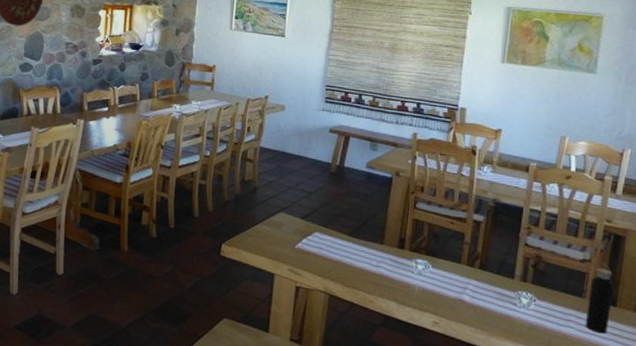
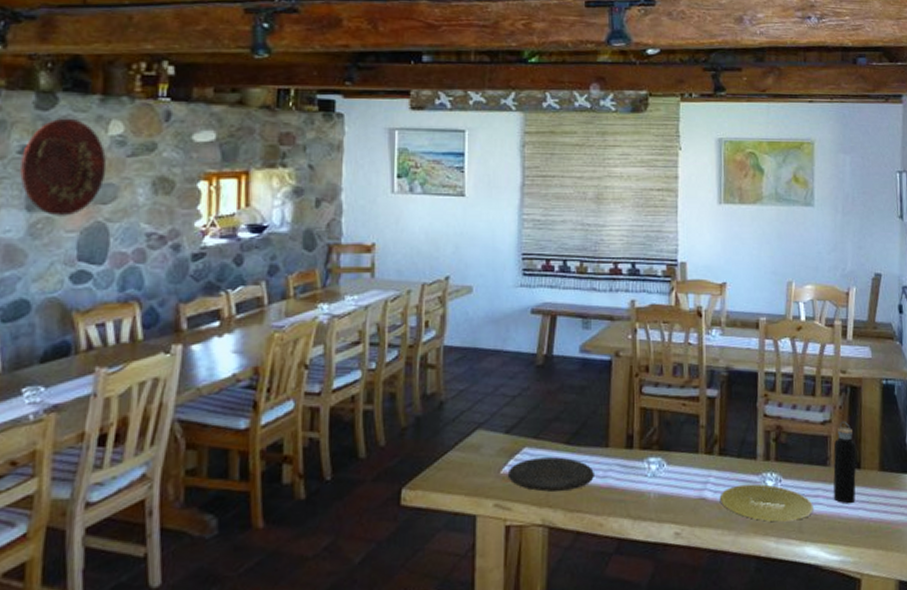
plate: none [300,241,370,271] -> present [507,457,594,492]
plate: none [476,296,564,336] -> present [719,483,814,522]

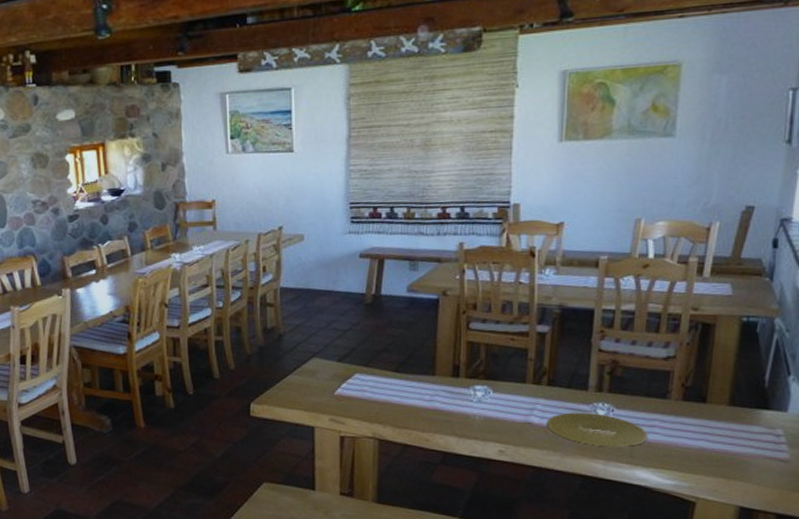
plate: present [507,457,594,492] -> none [341,382,421,411]
water bottle: present [833,422,856,504] -> none [671,358,703,435]

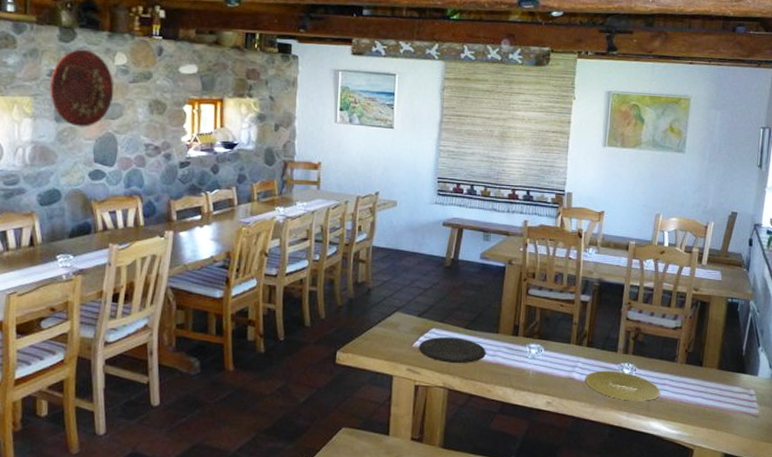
plate: none [341,382,421,411] -> present [418,337,486,363]

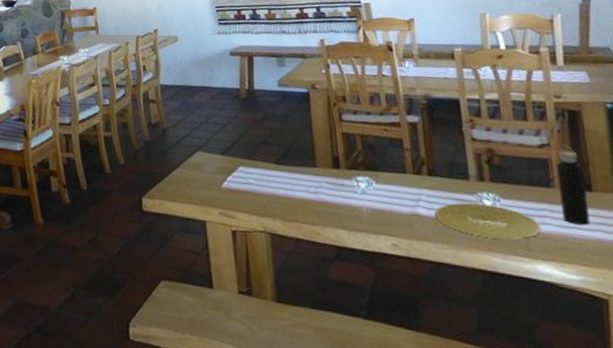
plate: present [418,337,486,363] -> none [227,175,306,204]
water bottle: none [677,329,700,393] -> present [556,145,590,226]

